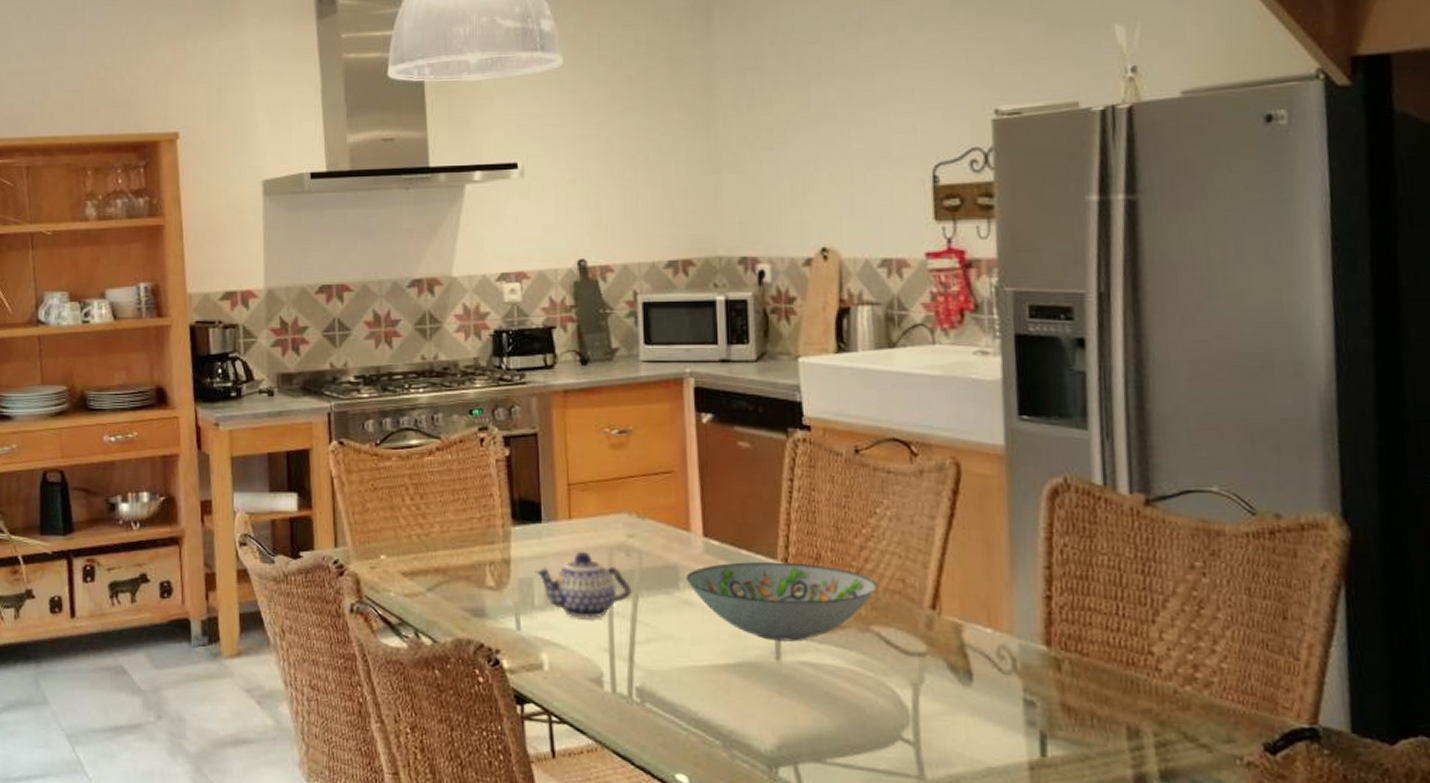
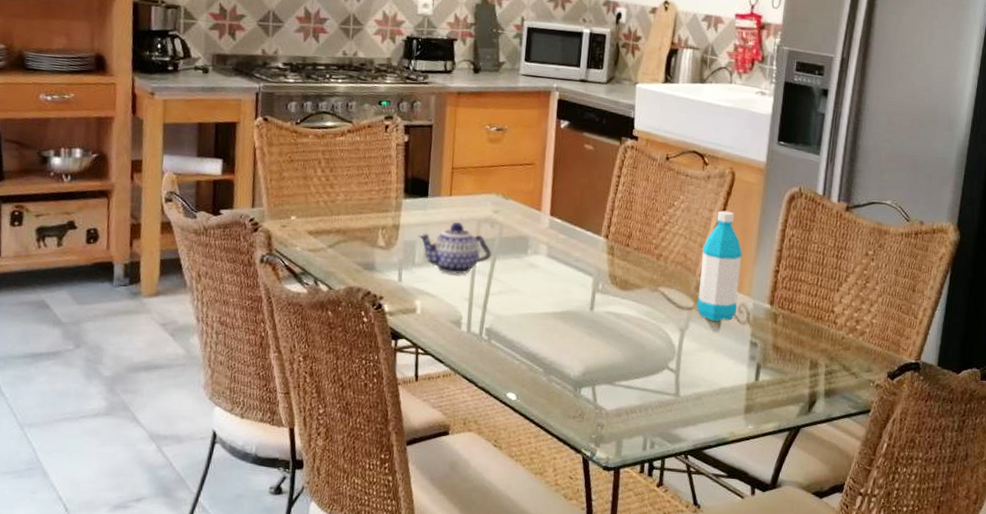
decorative bowl: present [686,561,877,642] -> none [533,236,667,297]
water bottle: none [927,516,995,672] -> present [697,210,743,322]

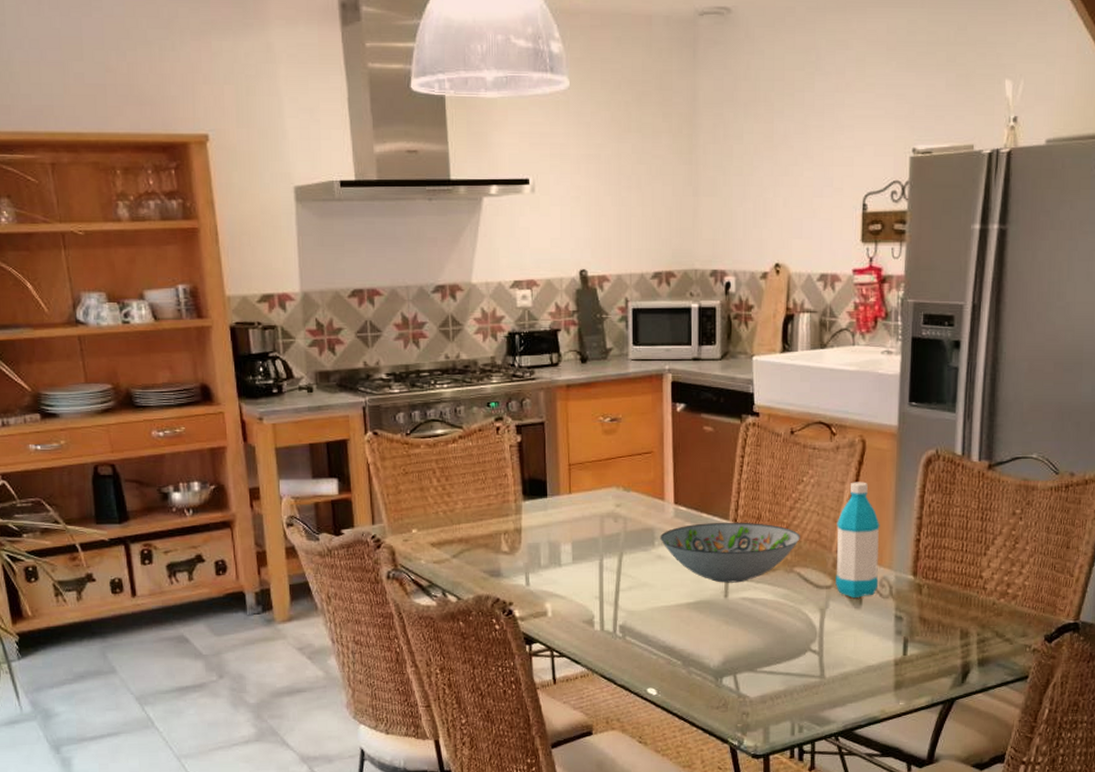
teapot: present [418,222,492,275] -> none [541,520,618,575]
decorative bowl: none [533,236,667,297] -> present [660,522,800,583]

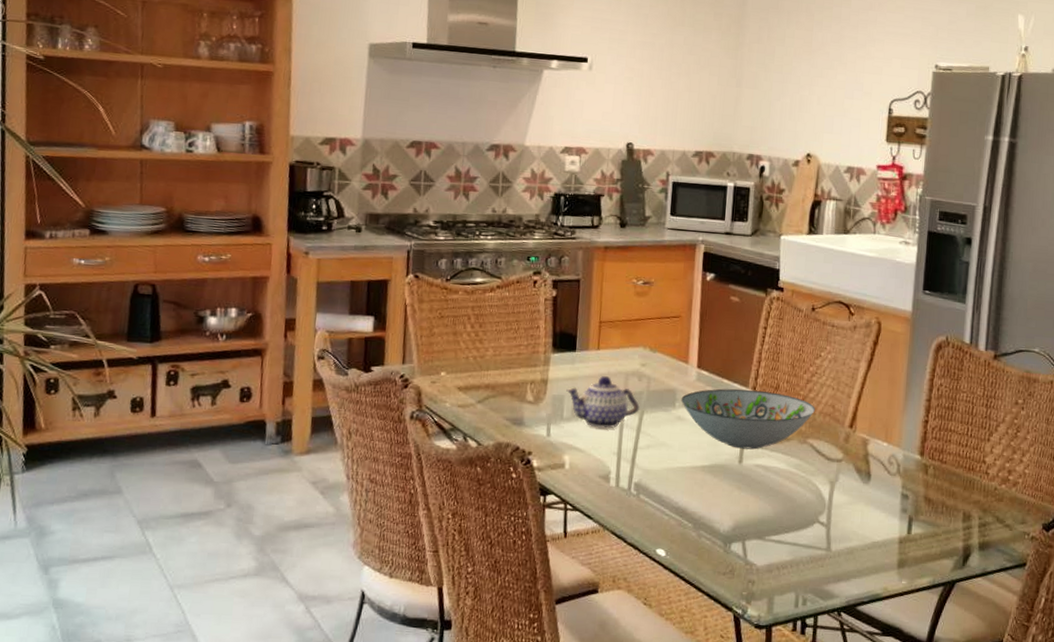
teapot: none [541,520,618,575] -> present [566,376,640,429]
water bottle: present [835,482,880,599] -> none [846,360,891,474]

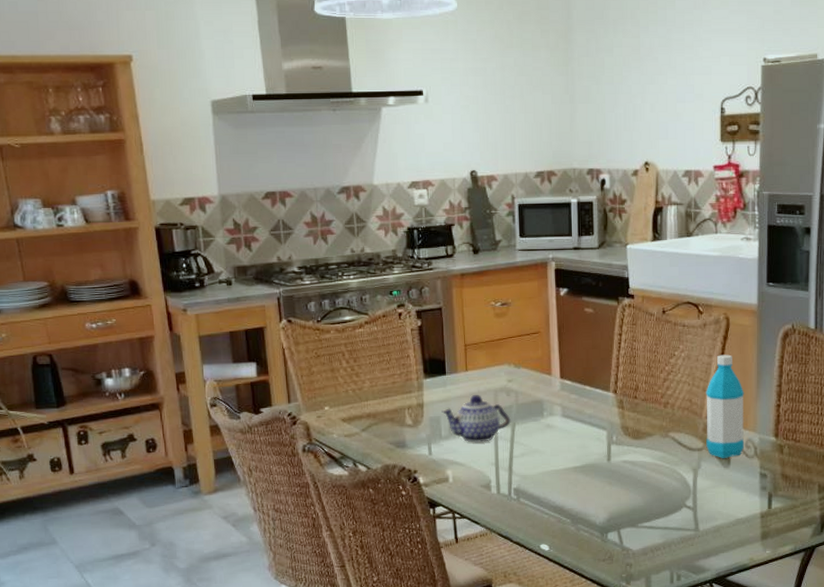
decorative bowl: present [681,388,815,450] -> none [548,393,674,448]
water bottle: none [846,360,891,474] -> present [706,354,745,459]

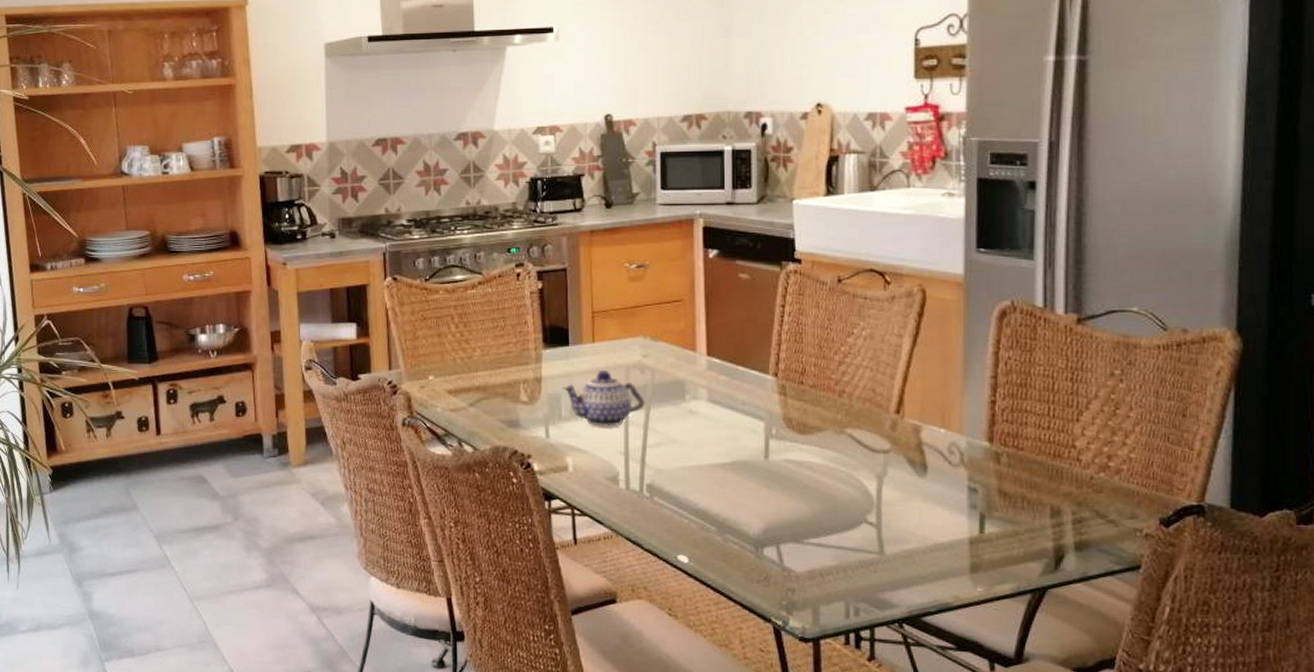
water bottle: present [706,354,745,459] -> none [894,335,947,466]

